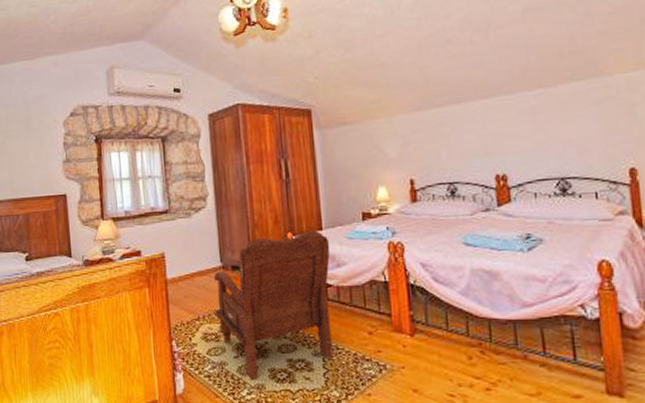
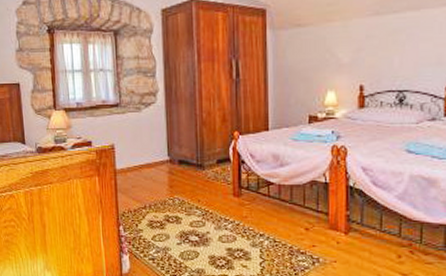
armchair: present [214,230,333,381] -> none [160,130,275,265]

